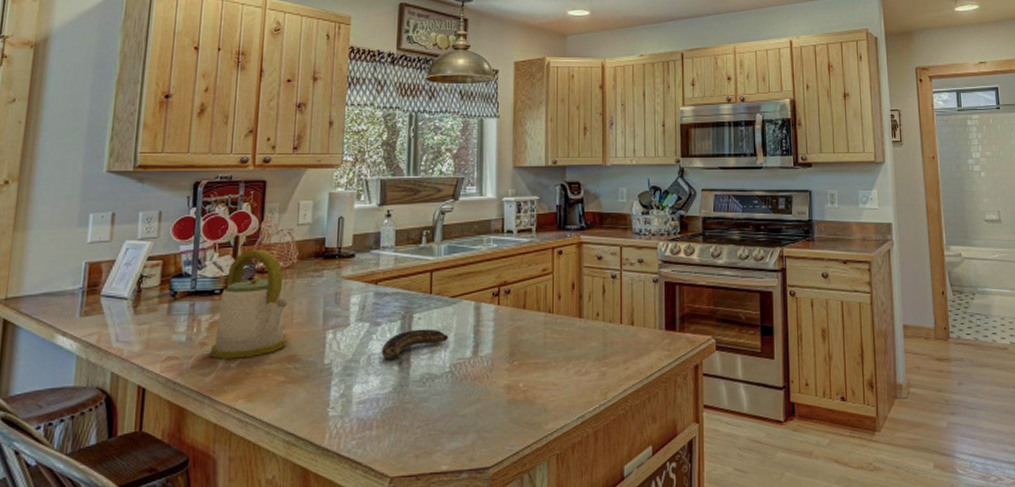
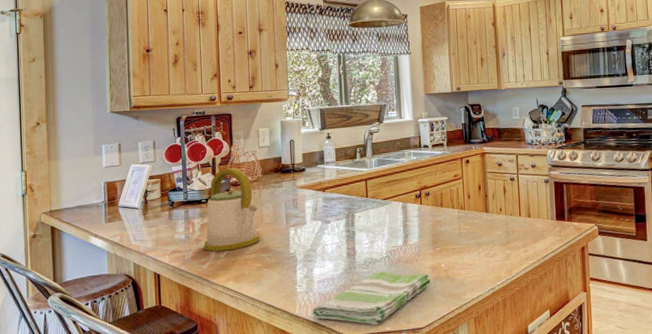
dish towel: none [346,391,504,464] -> present [312,271,431,326]
banana: present [381,328,449,365] -> none [332,224,384,252]

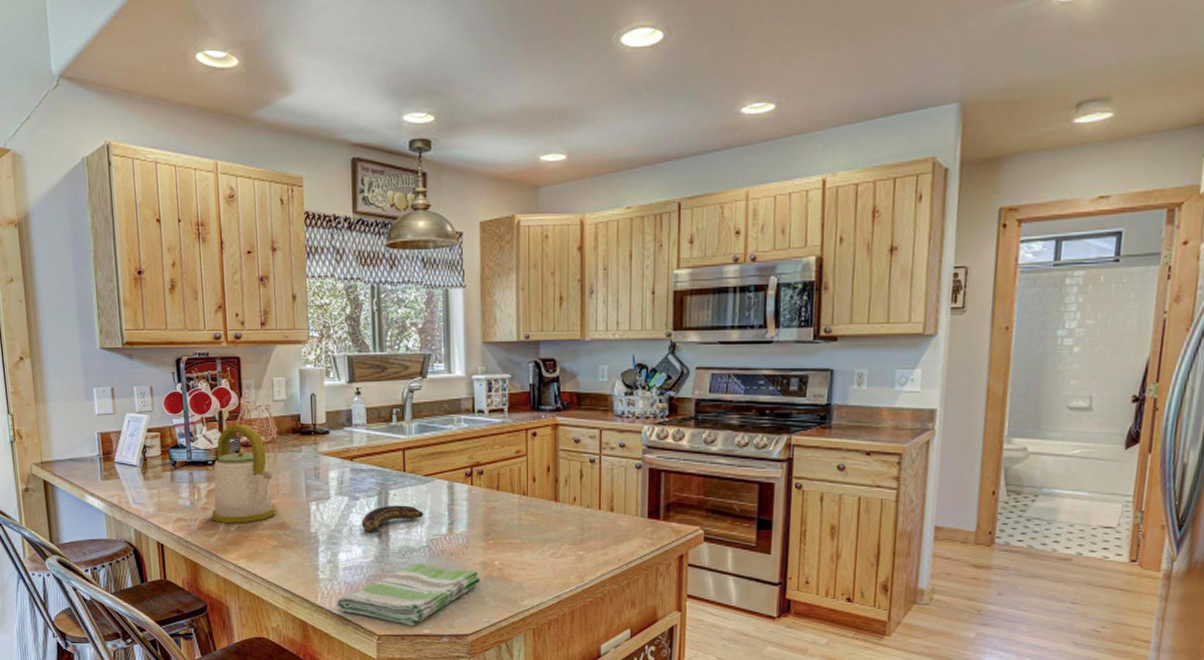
banana: none [332,224,384,252] -> present [361,505,424,537]

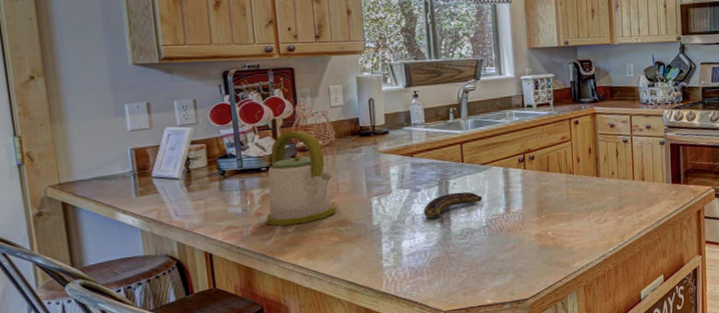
dish towel: present [336,563,481,627] -> none [401,241,537,299]

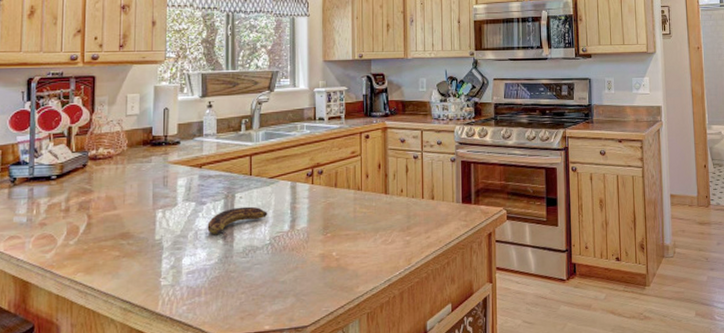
kettle: present [266,130,336,226] -> none [49,138,120,237]

